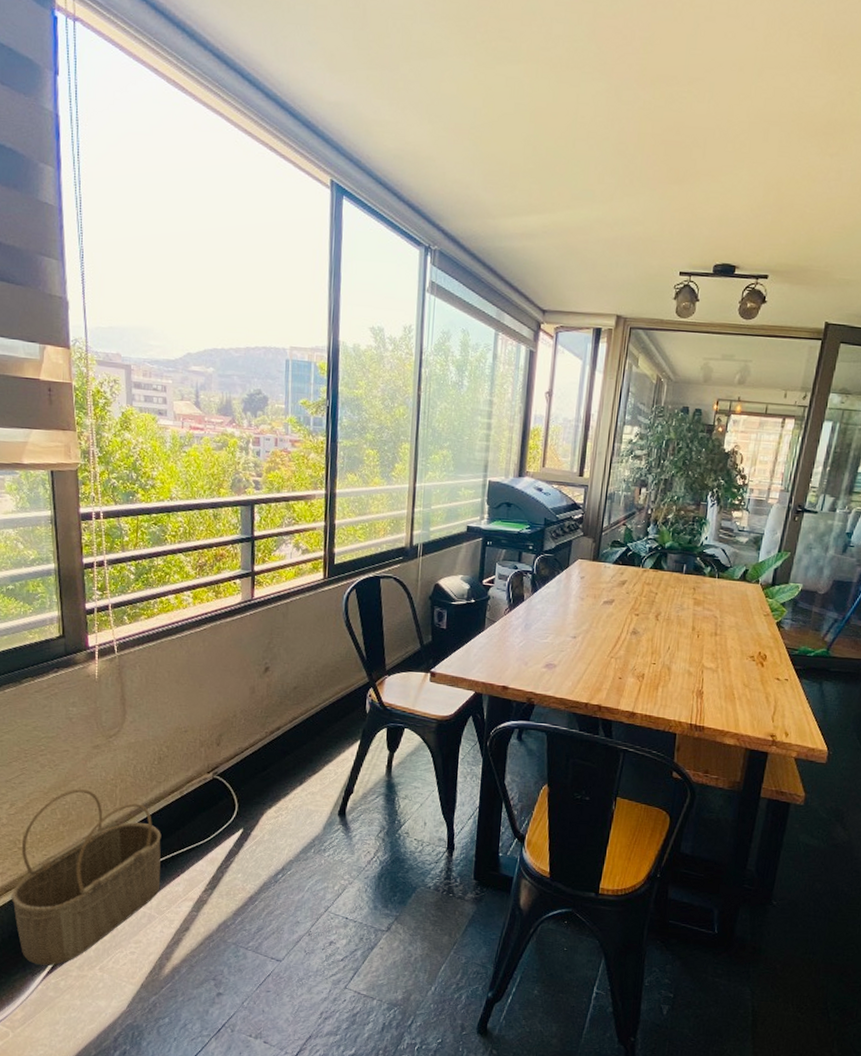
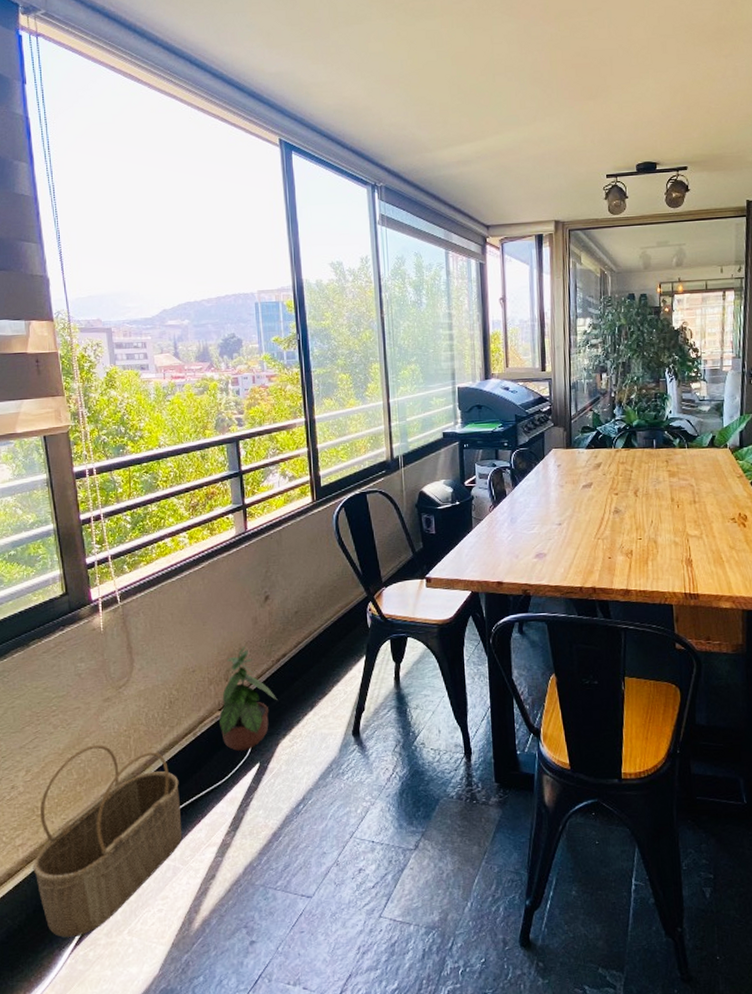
potted plant: none [207,713,267,816] -> present [219,646,278,752]

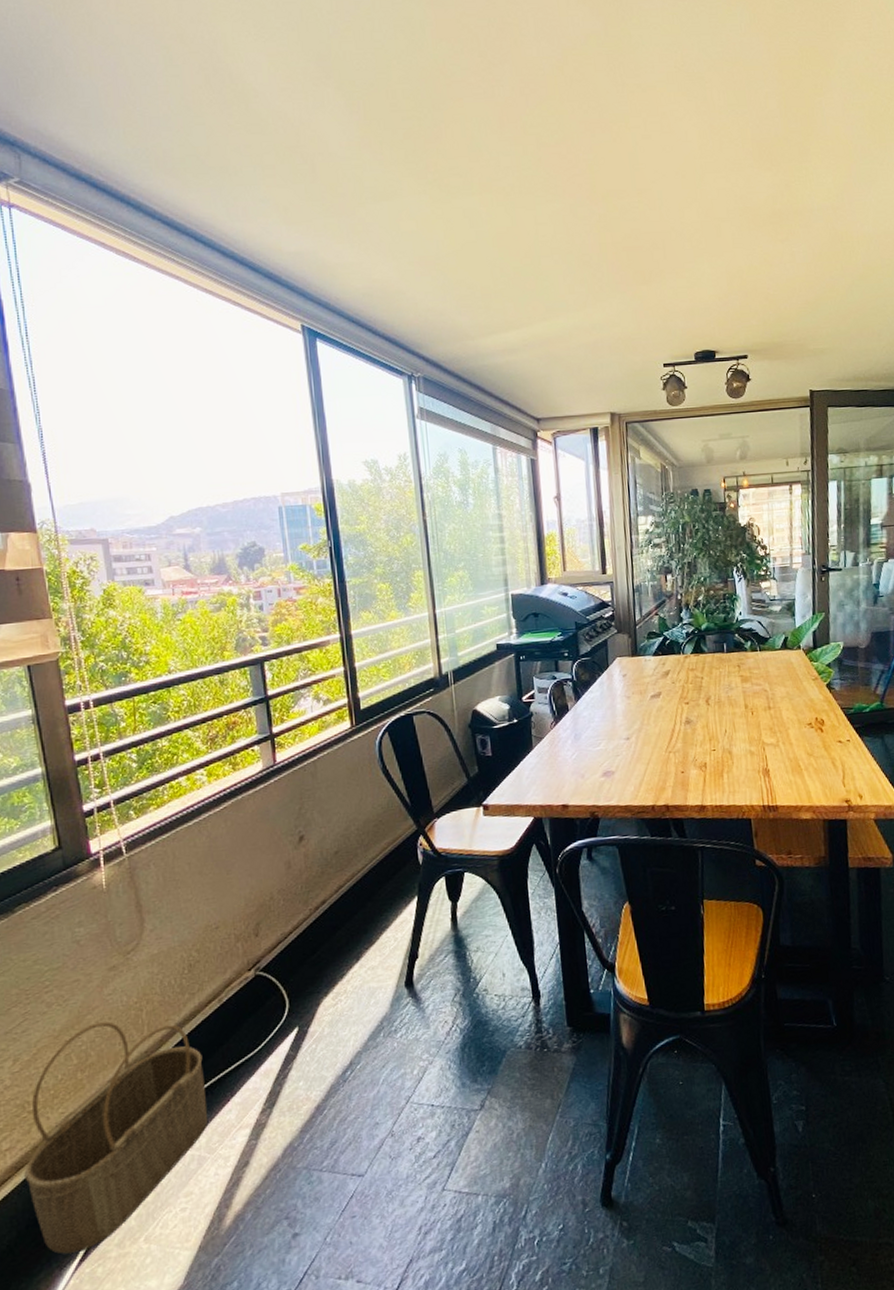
potted plant: present [219,646,278,752] -> none [249,894,317,1016]

